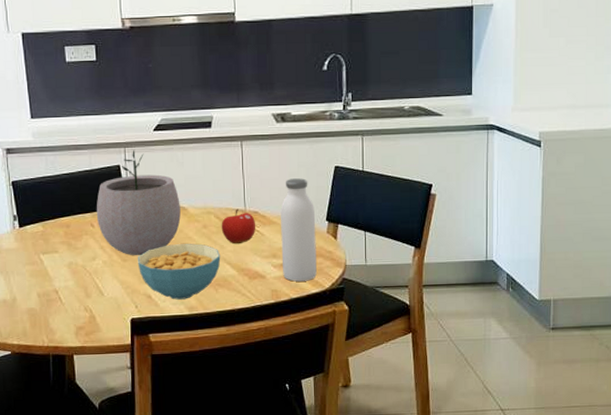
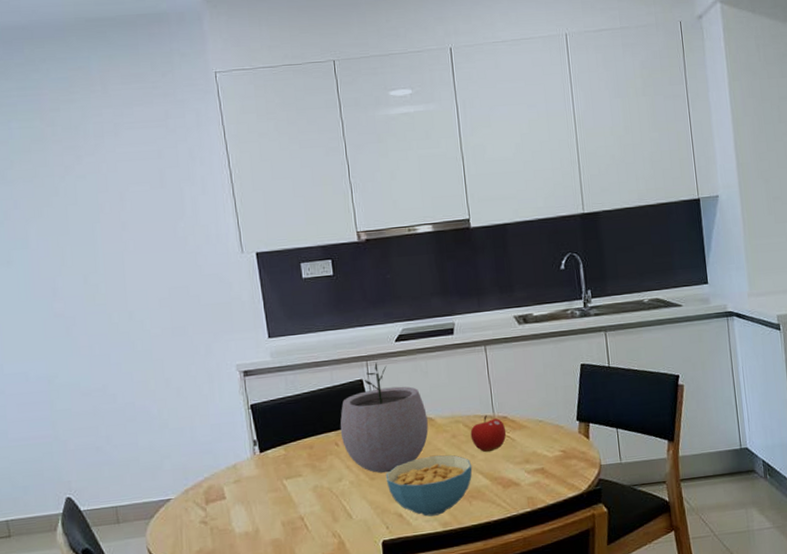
water bottle: present [280,178,317,282] -> none [530,379,572,487]

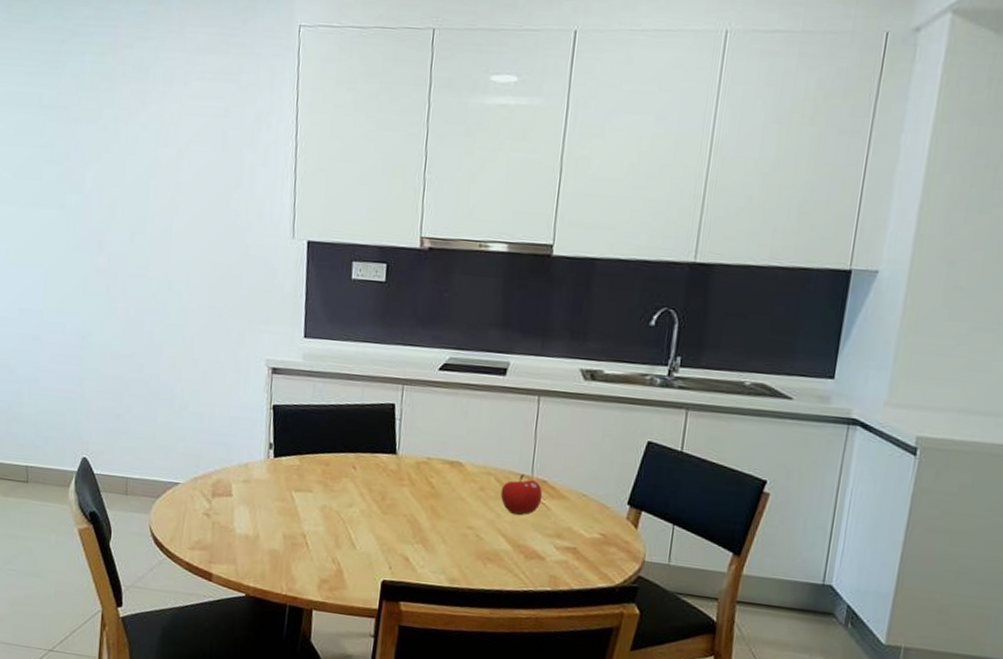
plant pot: present [340,363,429,473] -> none [360,389,458,511]
cereal bowl: present [386,455,473,517] -> none [398,503,496,569]

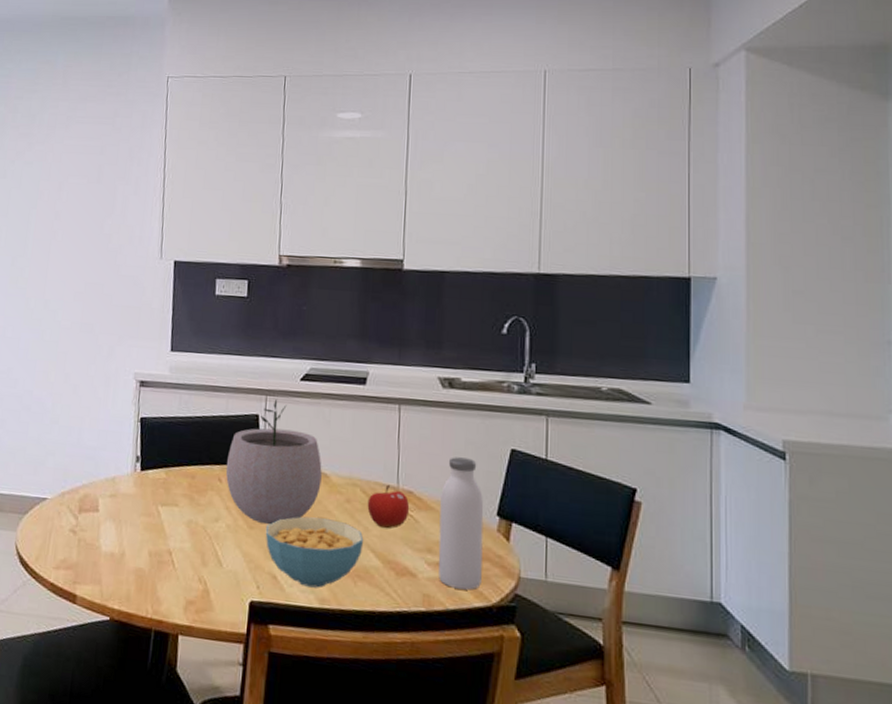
plant pot: none [360,389,458,511] -> present [225,400,322,525]
cereal bowl: none [398,503,496,569] -> present [265,516,364,588]
water bottle: none [566,448,616,572] -> present [438,457,484,590]

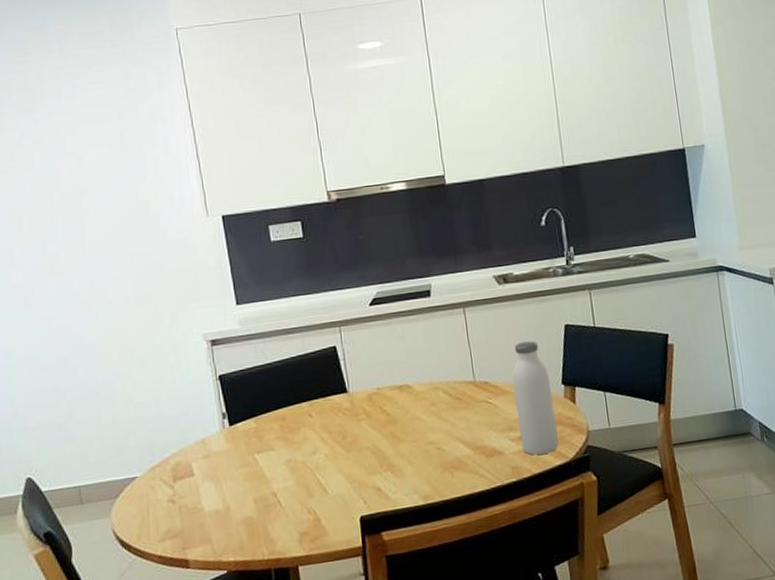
plant pot: present [225,400,322,525] -> none [313,328,406,445]
cereal bowl: present [265,516,364,588] -> none [362,424,454,490]
fruit: present [367,484,410,529] -> none [450,380,489,421]

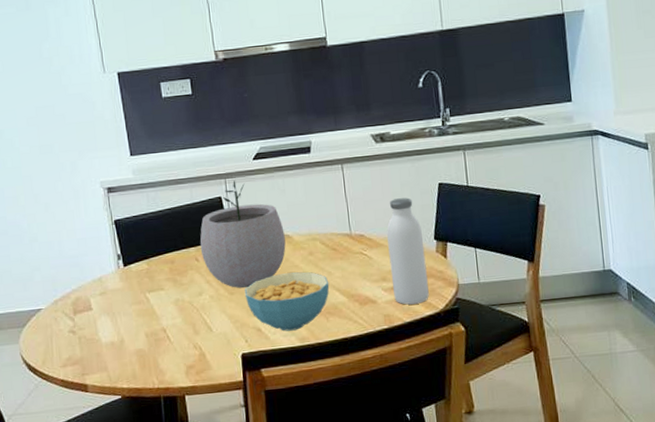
plant pot: none [313,328,406,445] -> present [200,180,286,289]
cereal bowl: none [362,424,454,490] -> present [244,272,330,332]

